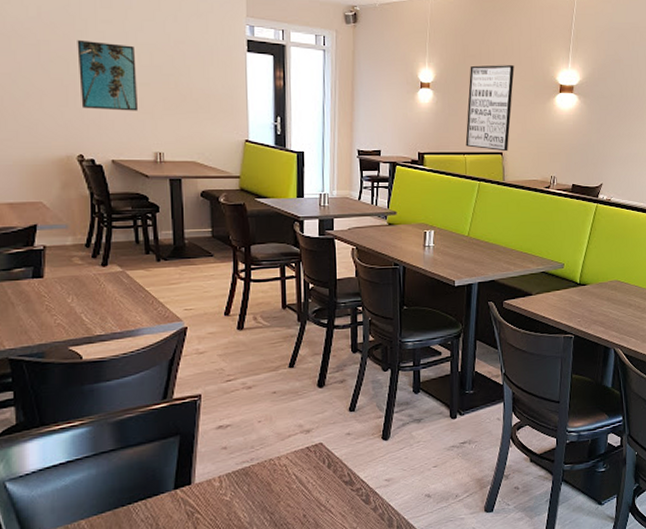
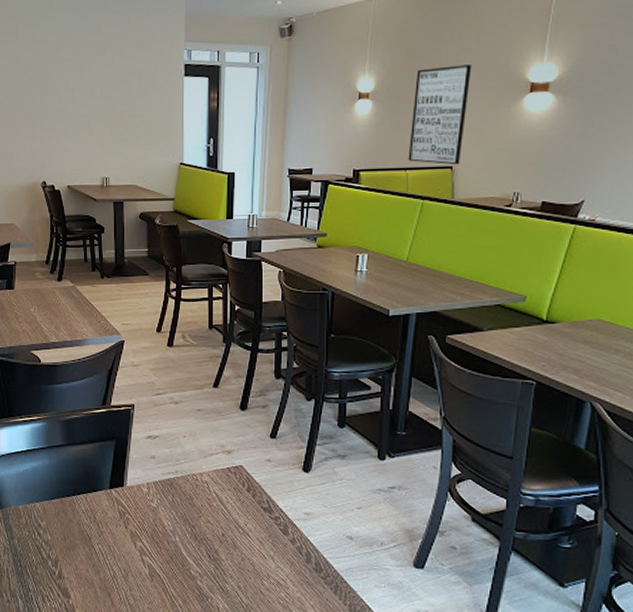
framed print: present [77,39,139,111] -> none [43,78,90,141]

